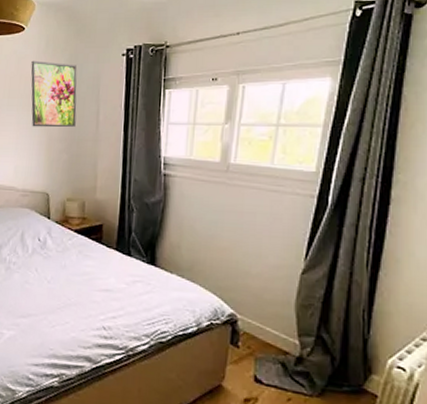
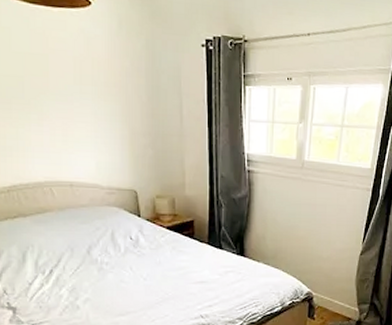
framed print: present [31,60,77,128] -> none [103,42,159,121]

